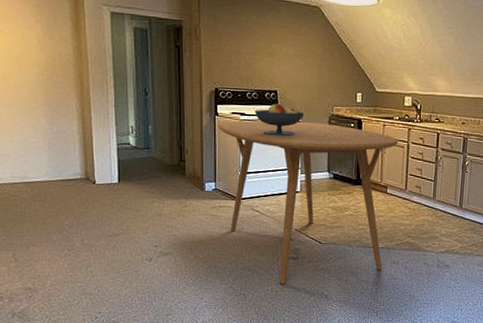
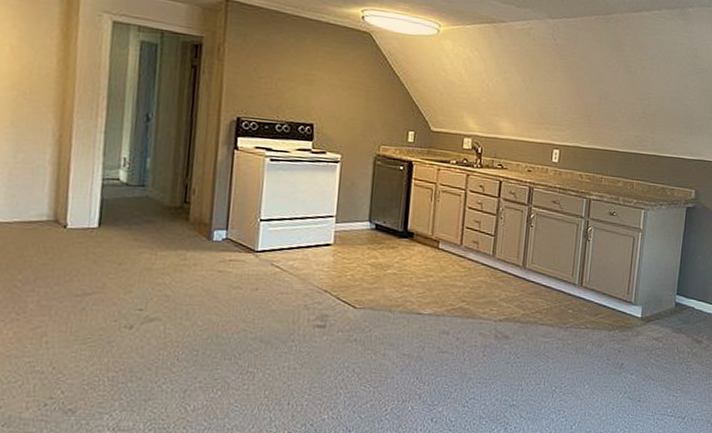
dining table: present [217,120,399,284] -> none [235,156,455,359]
fruit bowl: present [254,103,305,137] -> none [283,138,345,178]

